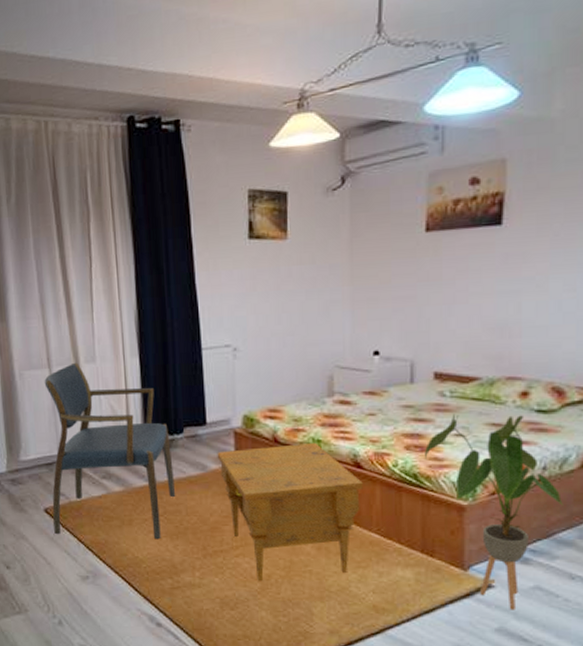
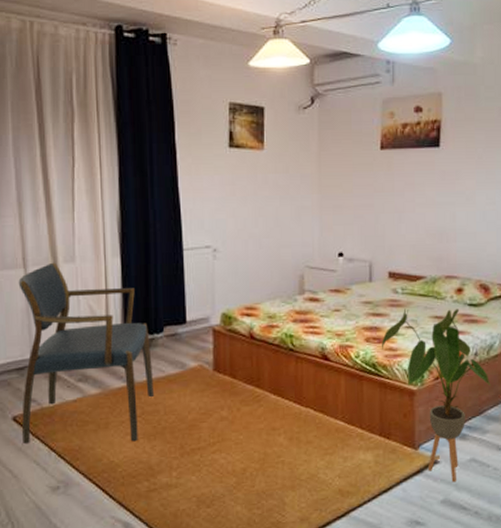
nightstand: present [217,442,363,582] -> none [196,337,330,476]

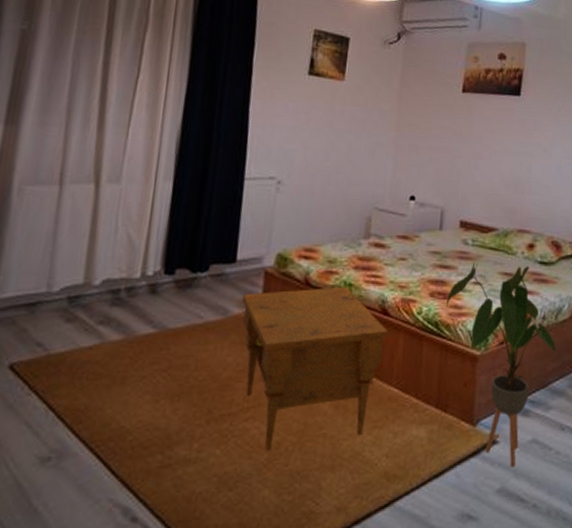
armchair: present [18,262,155,445] -> none [16,181,192,403]
nightstand: none [196,337,330,476] -> present [241,286,388,451]

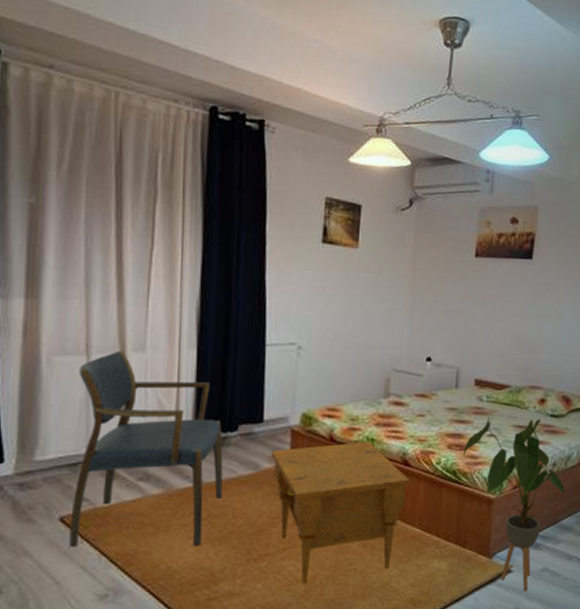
armchair: none [16,181,192,403] -> present [69,350,223,548]

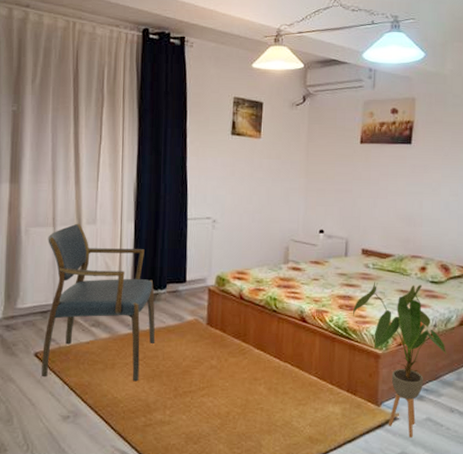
nightstand: present [271,441,409,584] -> none [193,300,306,418]

